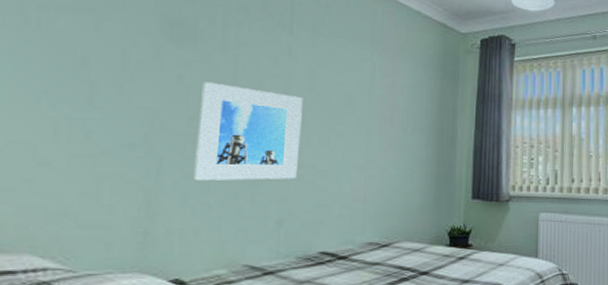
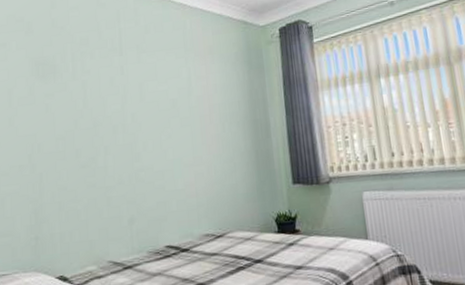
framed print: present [194,82,303,180] -> none [63,106,140,190]

